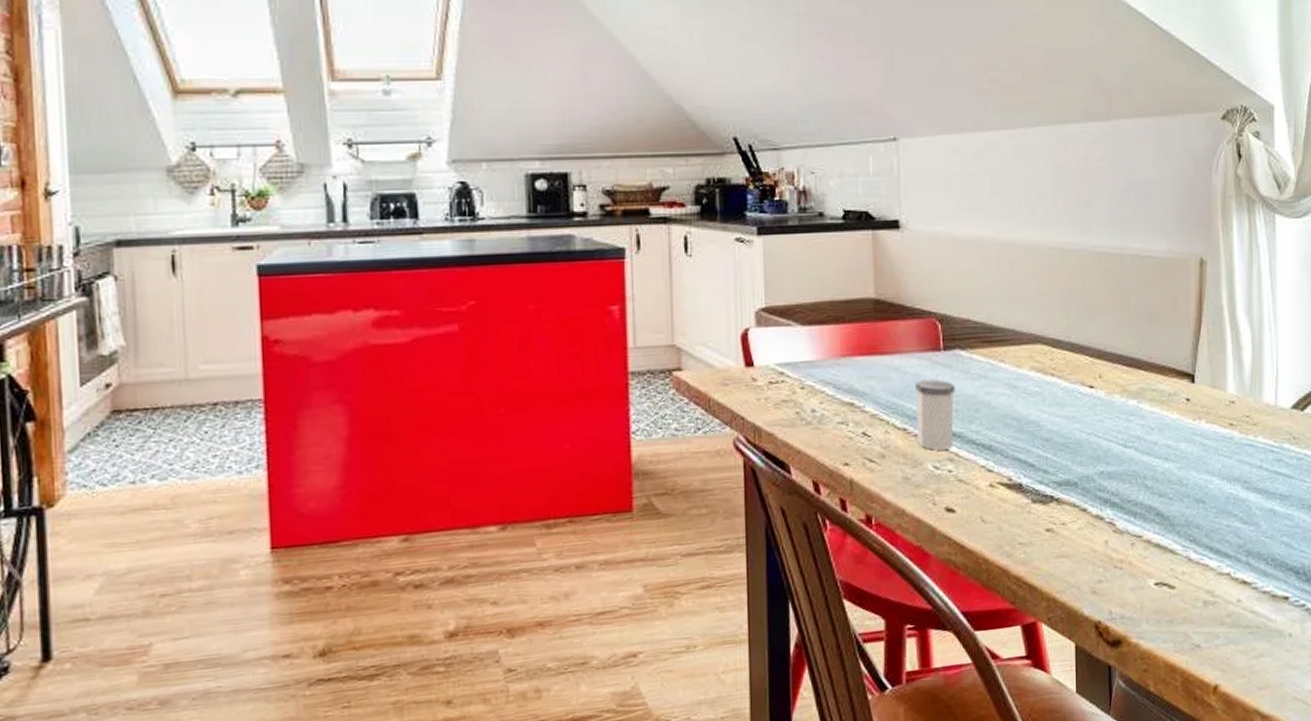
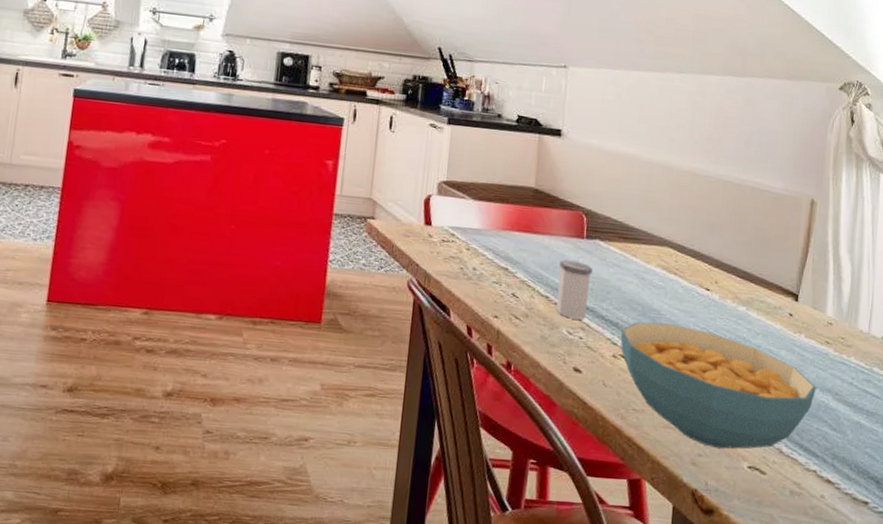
cereal bowl: none [996,434,1224,570] -> present [620,322,817,449]

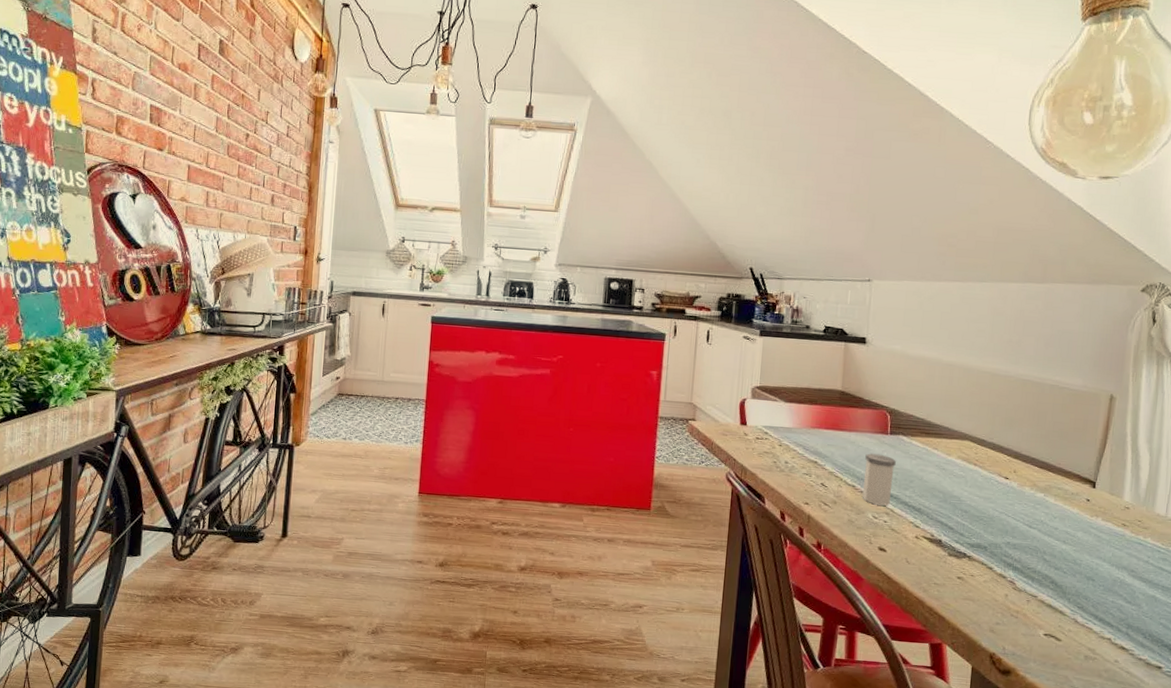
cereal bowl: present [620,322,817,449] -> none [923,507,1113,619]

